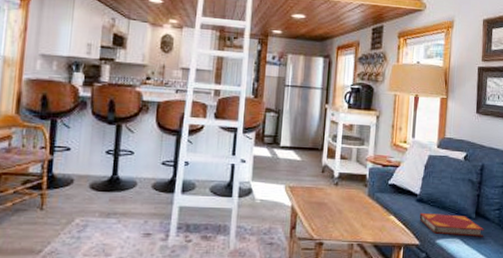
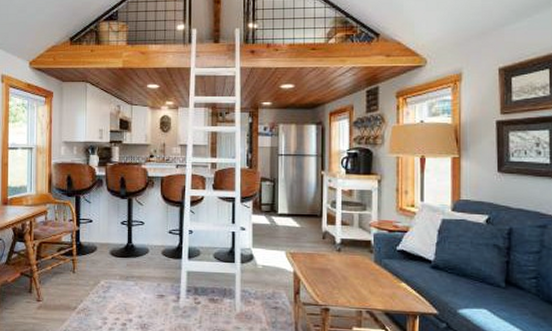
hardback book: present [419,212,484,237] -> none [435,280,518,308]

